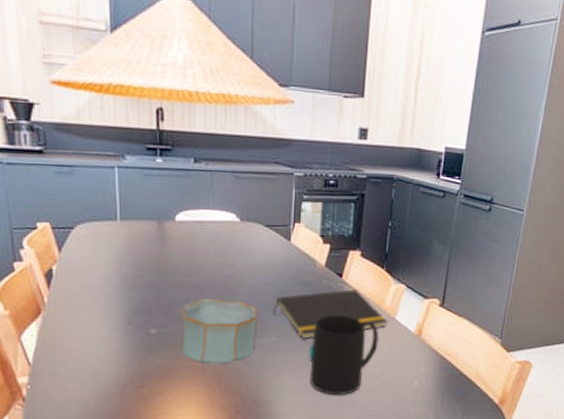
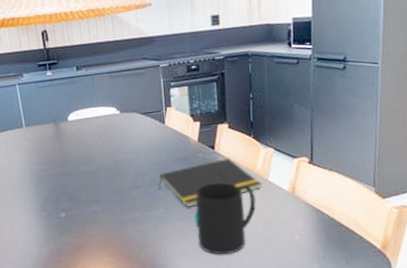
bowl: present [181,297,258,364] -> none [83,181,148,238]

